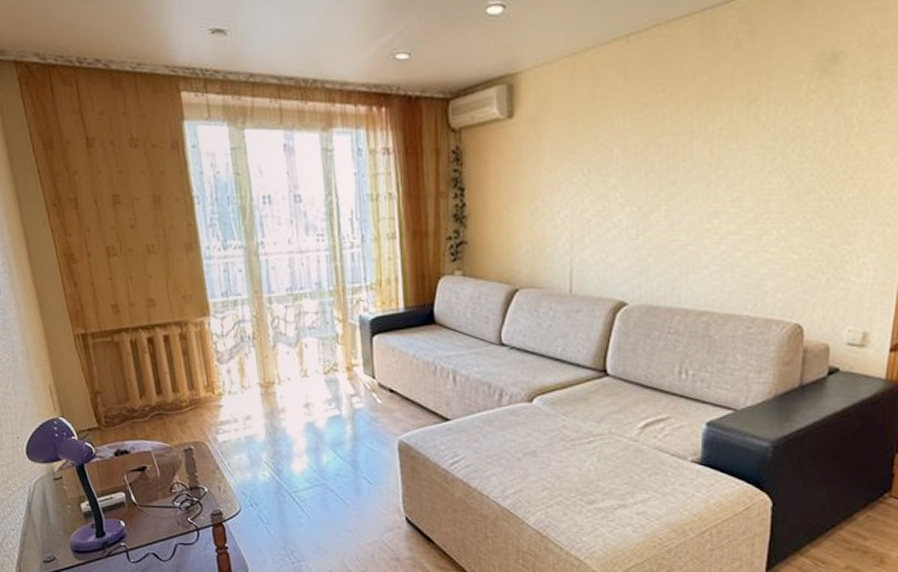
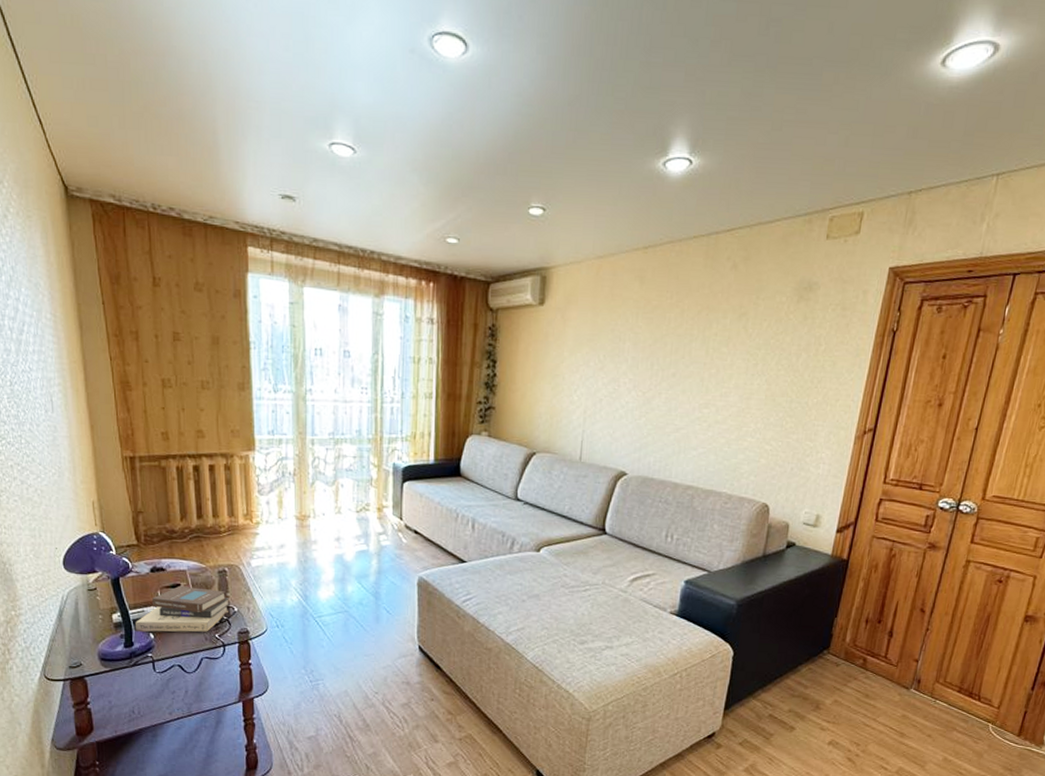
books: none [105,468,199,521] -> present [135,585,229,633]

